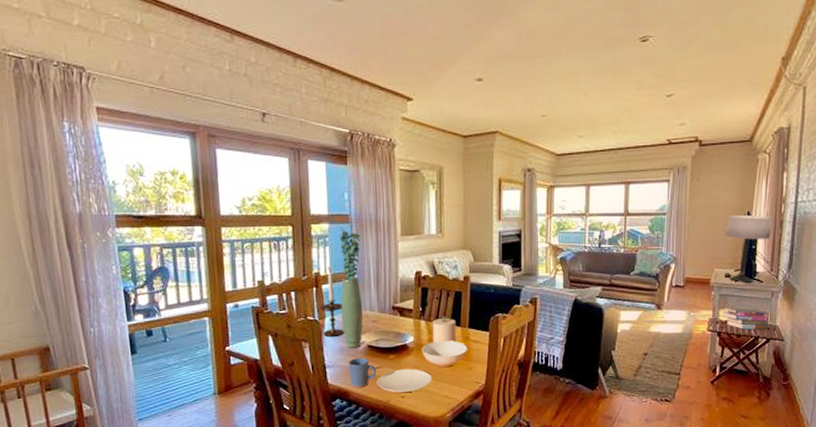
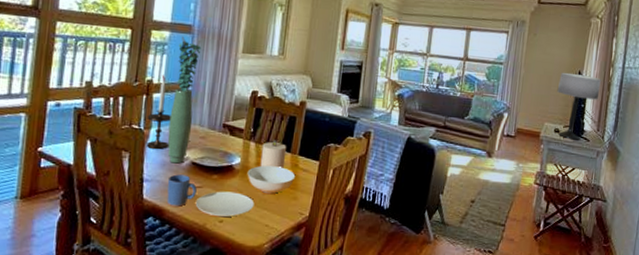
books: present [722,308,768,330] -> none [549,163,593,189]

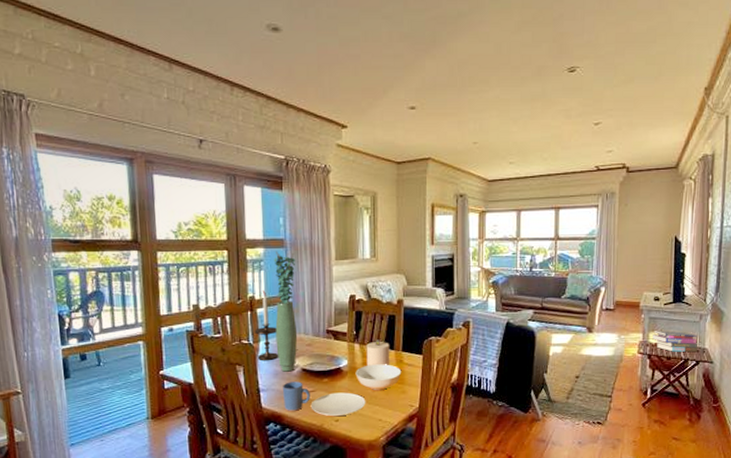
books: none [549,163,593,189] -> present [652,330,697,353]
table lamp: present [557,72,601,140] -> none [653,239,699,306]

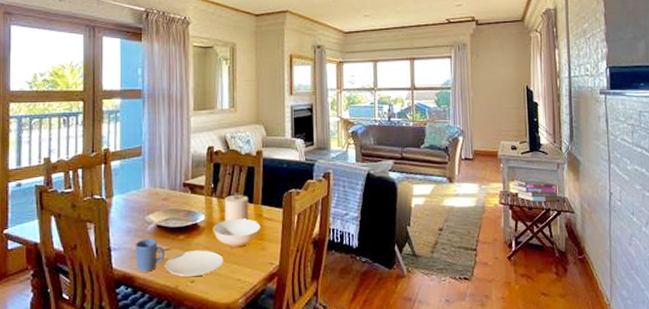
candlestick: present [254,290,278,361] -> none [108,142,131,218]
vase: present [274,251,298,372] -> none [130,102,153,229]

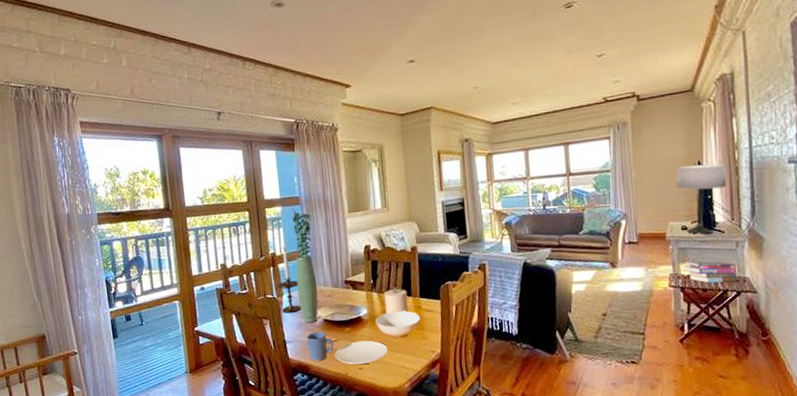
candlestick: none [108,142,131,218] -> present [277,246,301,314]
vase: none [130,102,153,229] -> present [291,208,319,323]
table lamp: none [507,89,550,155] -> present [676,164,727,235]

